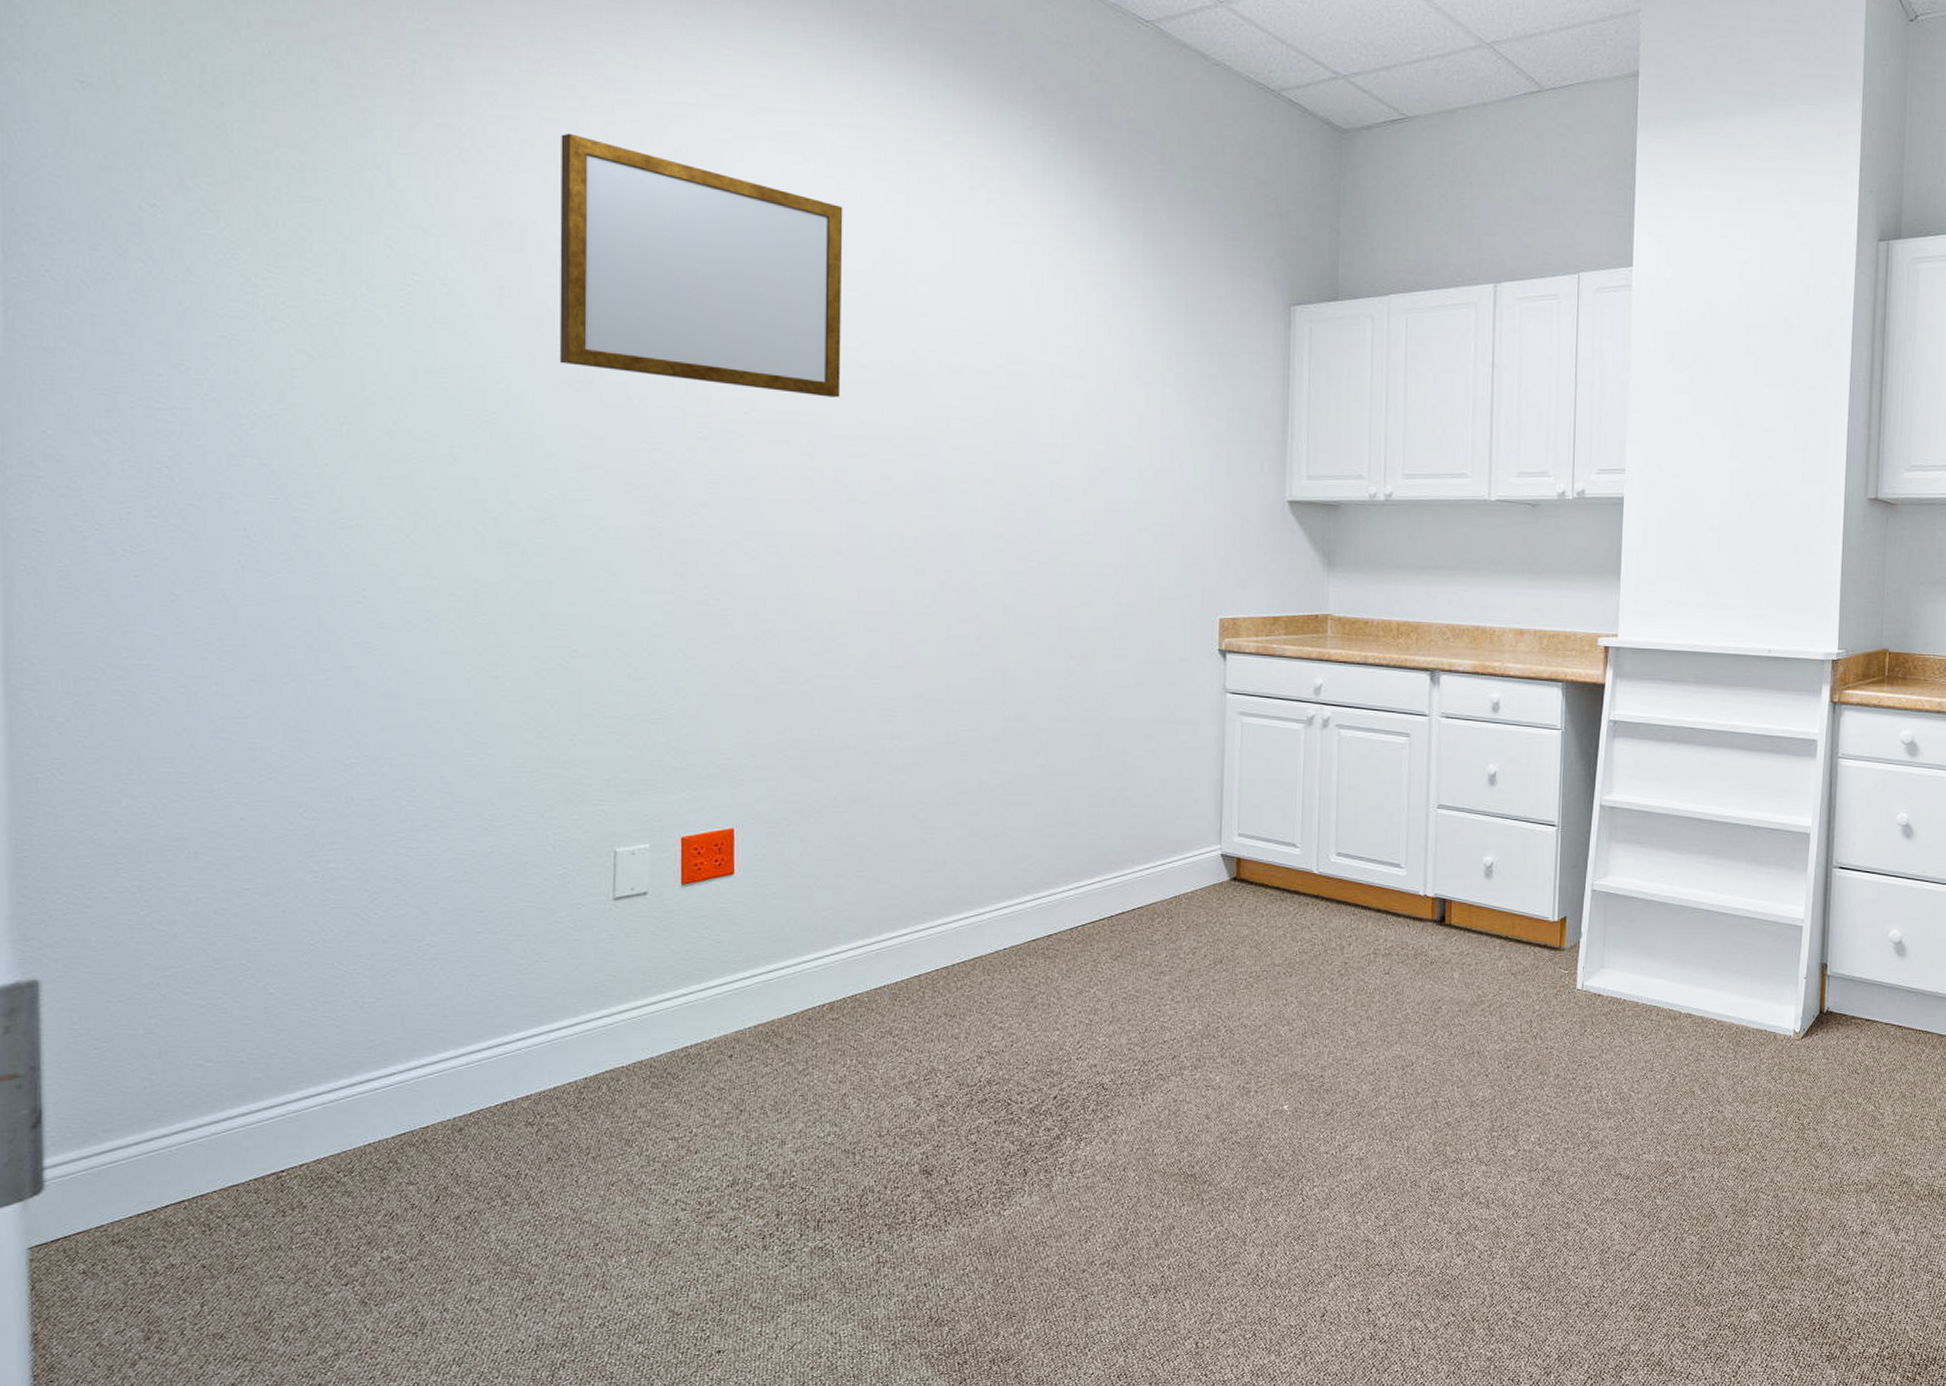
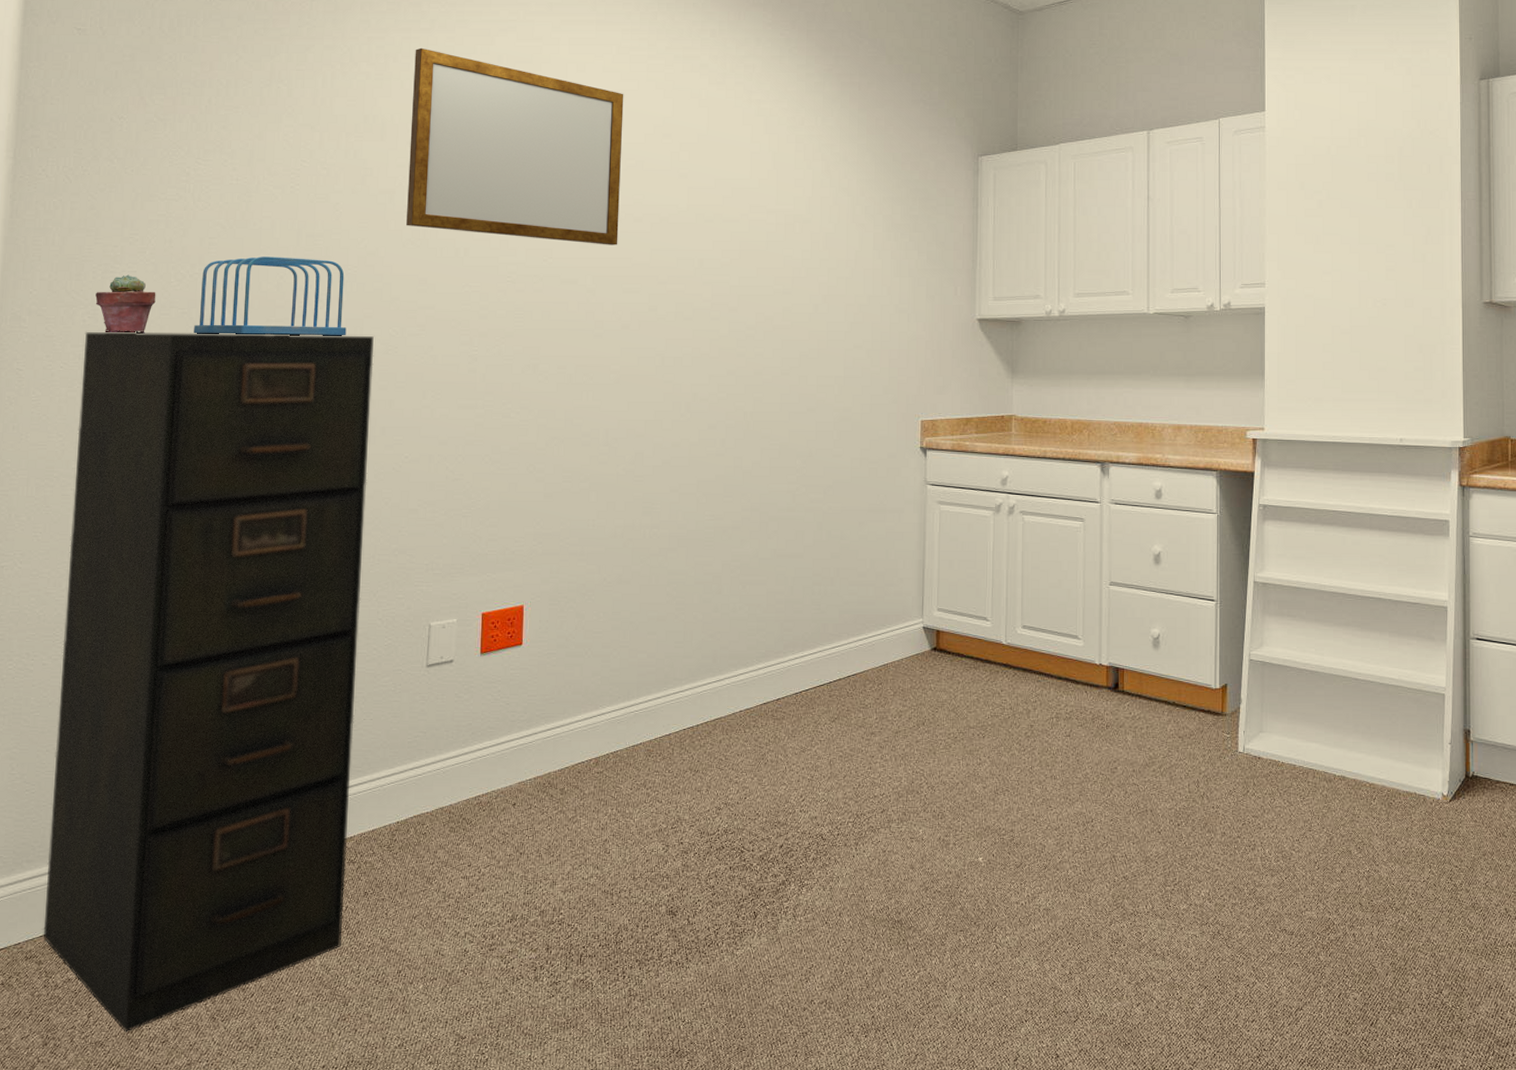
filing cabinet: none [125,485,526,1322] -> present [43,332,374,1033]
potted succulent: none [136,412,222,489] -> present [95,274,156,334]
file sorter: none [278,395,487,500] -> present [194,256,347,336]

